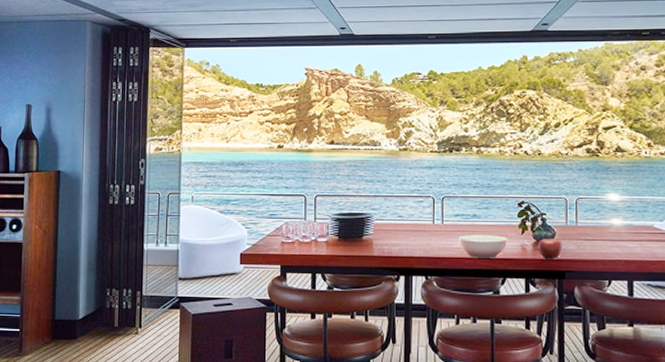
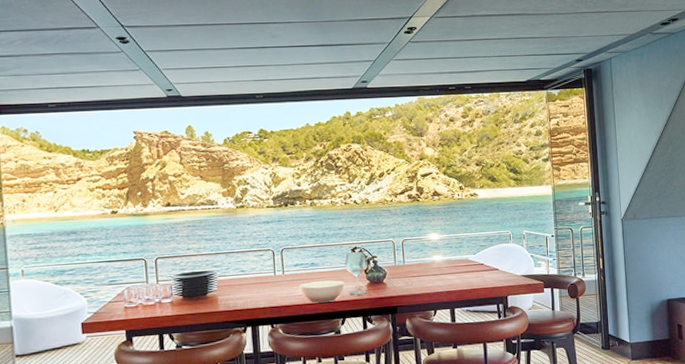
wine glass: none [510,207,536,254] -> present [345,252,368,295]
fruit: present [537,236,562,258] -> none [371,276,393,297]

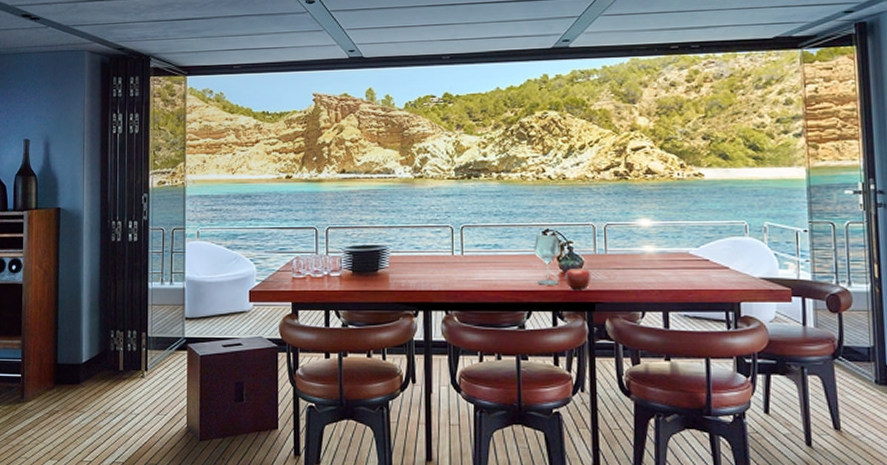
bowl: present [298,280,345,303] -> none [479,266,533,291]
fruit: none [371,276,393,297] -> present [564,266,591,289]

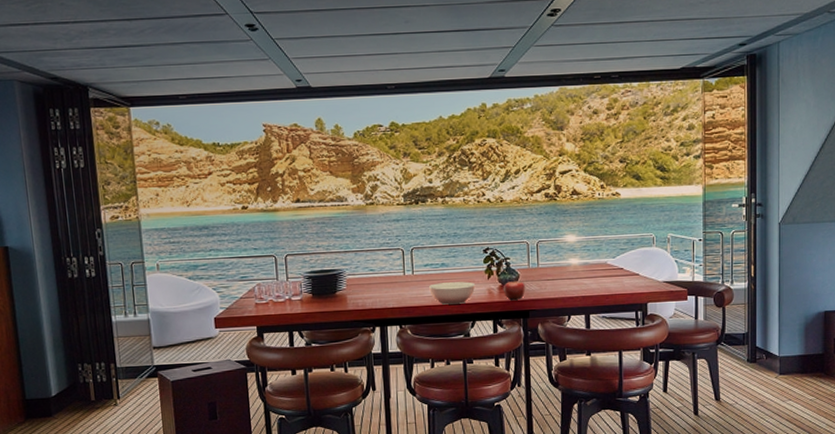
bowl: none [479,266,533,291] -> present [428,281,476,305]
wine glass: present [534,235,562,285] -> none [476,253,501,298]

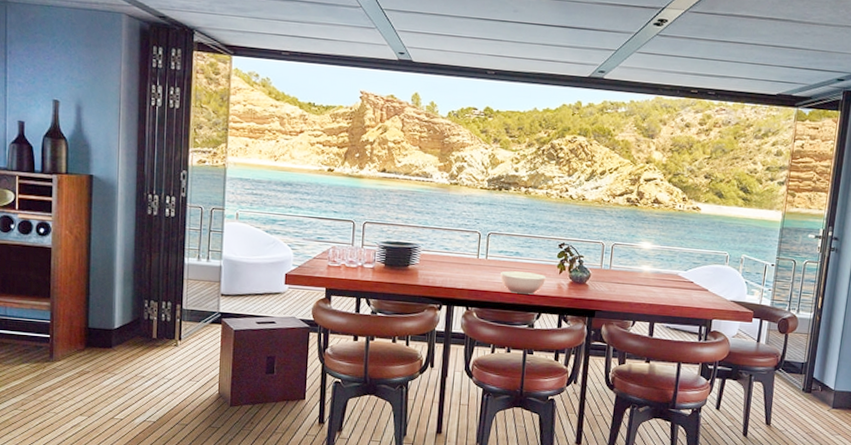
fruit: present [503,279,526,300] -> none [572,277,596,298]

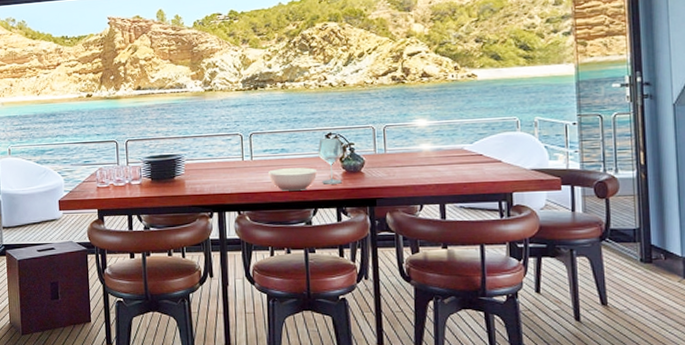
wine glass: none [549,248,574,293] -> present [318,138,344,184]

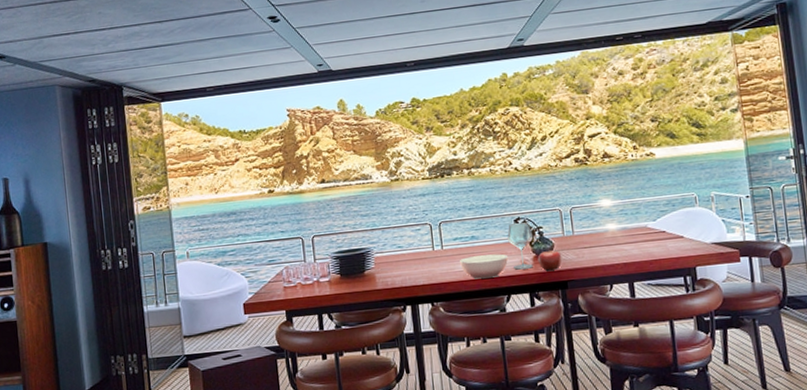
fruit: none [347,165,372,187] -> present [537,248,562,271]

